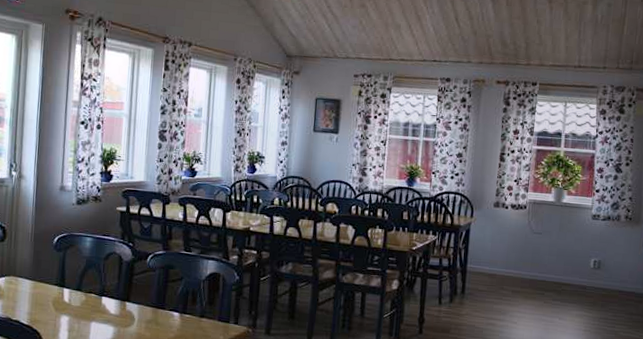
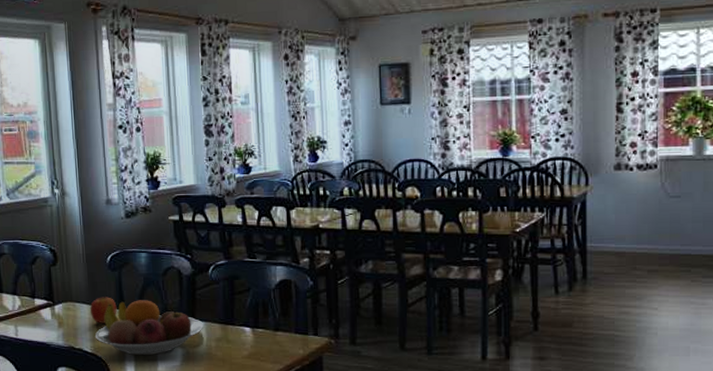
apple: none [31,273,58,299] -> present [90,295,117,323]
fruit bowl: none [33,280,136,332] -> present [95,300,203,356]

